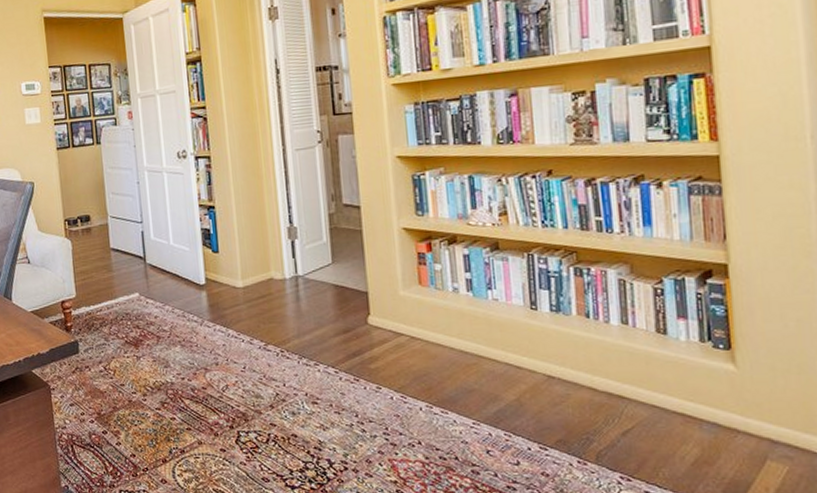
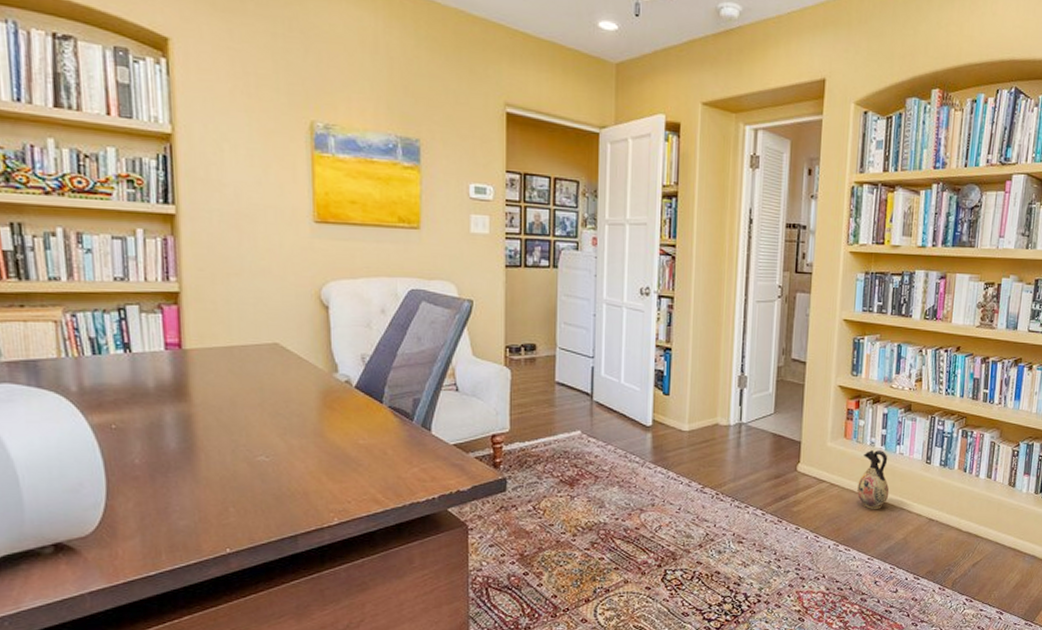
ceramic jug: none [444,297,488,365] -> present [857,450,890,509]

